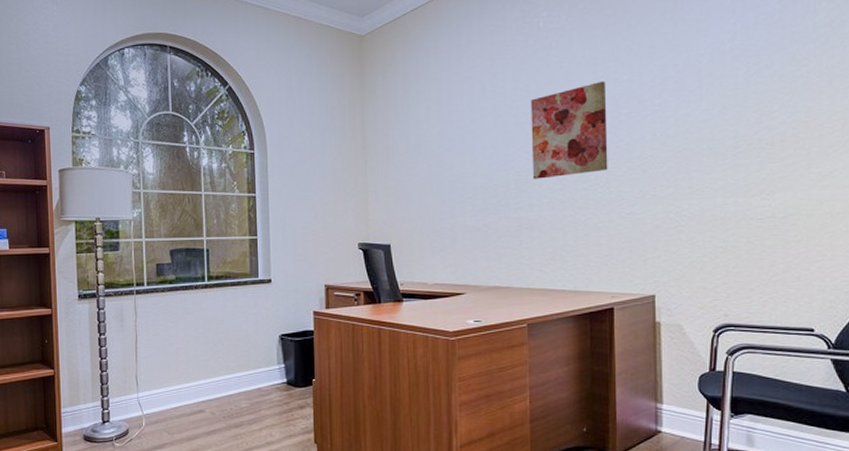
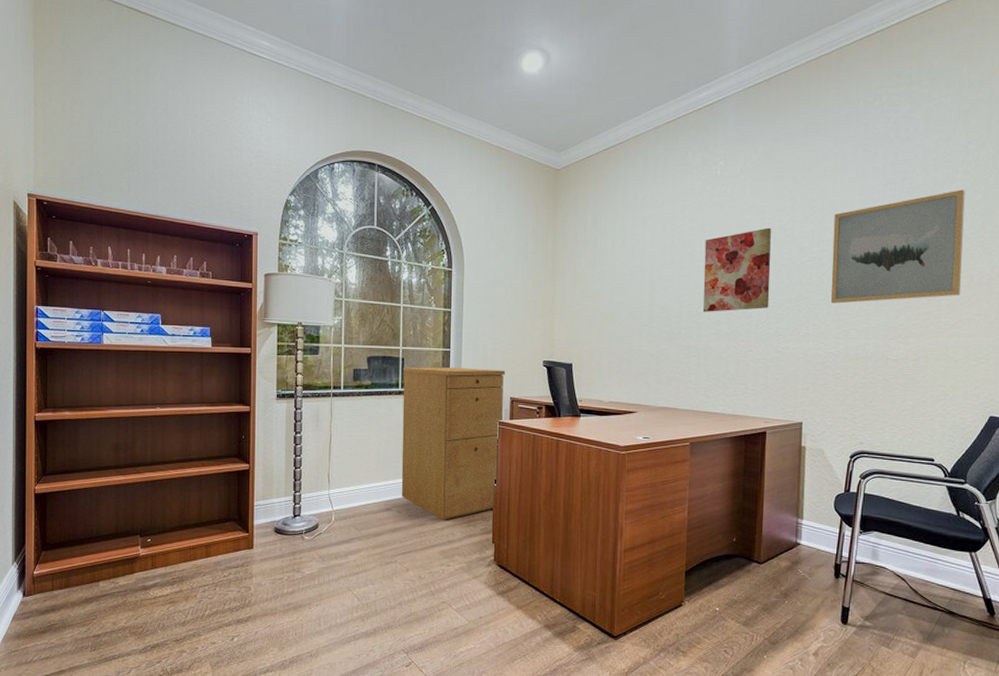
filing cabinet: none [209,255,318,420] -> present [401,367,505,520]
wall art: none [677,21,834,160] -> present [830,189,965,304]

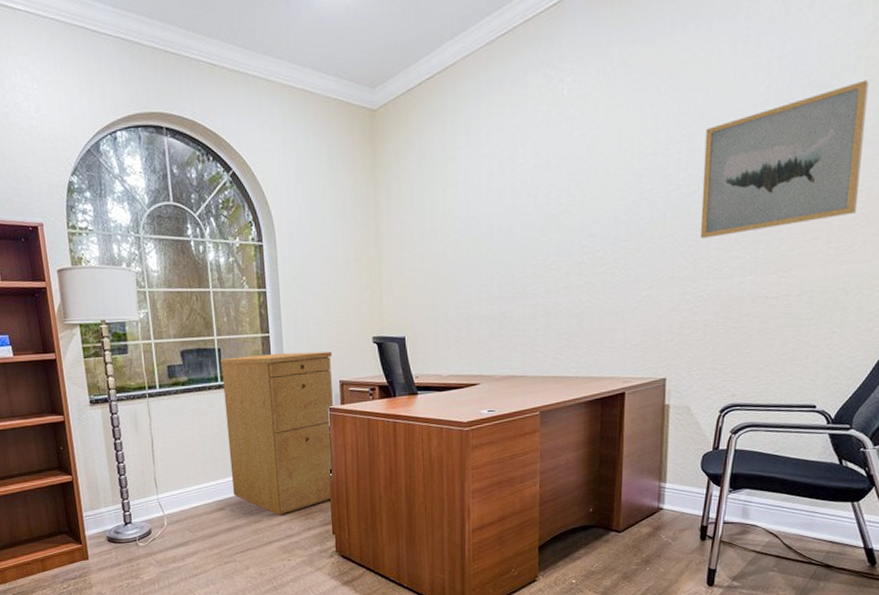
wall art: present [702,227,772,312] -> none [550,154,630,264]

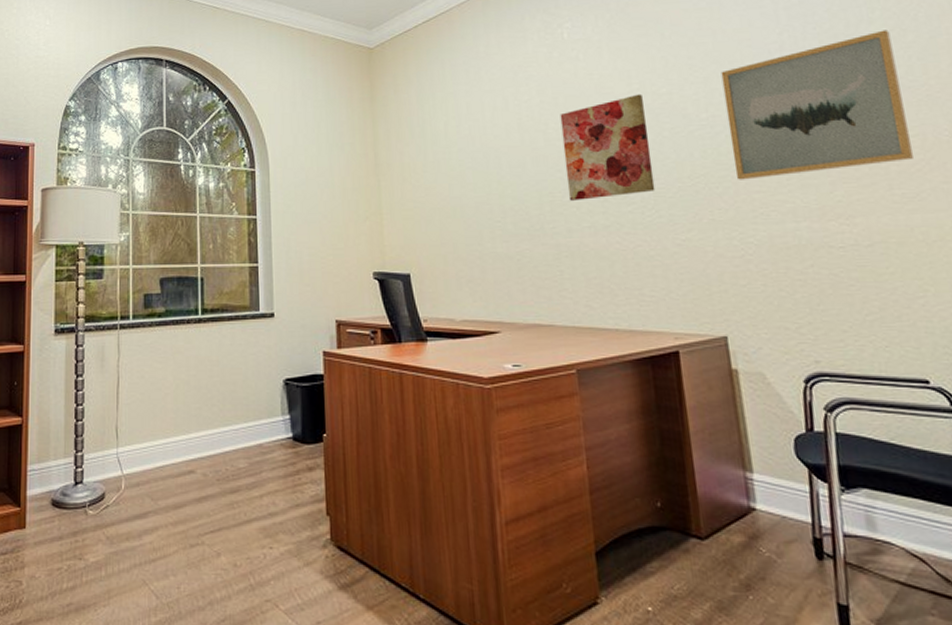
filing cabinet: present [221,351,333,515] -> none [203,286,328,485]
wall art: none [550,154,630,264] -> present [560,94,655,201]

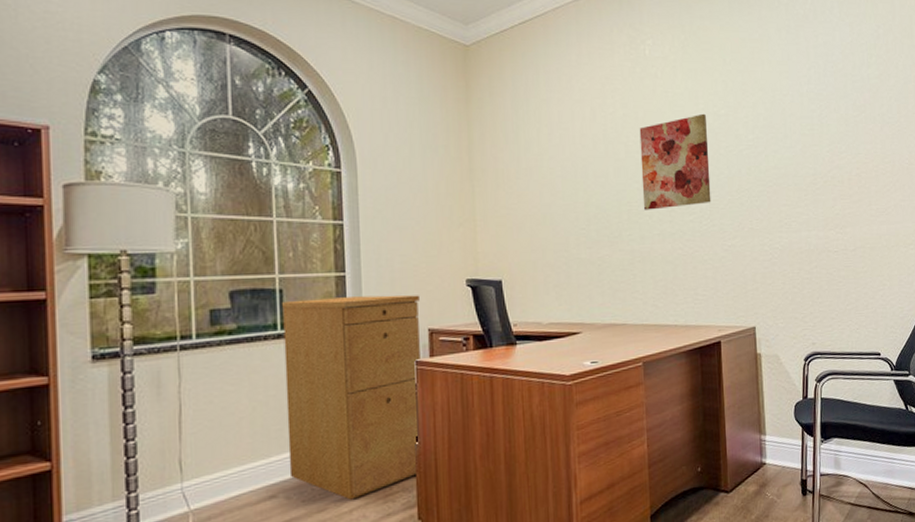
filing cabinet: none [203,286,328,485] -> present [282,295,420,500]
wall art: present [720,30,915,180] -> none [765,73,887,195]

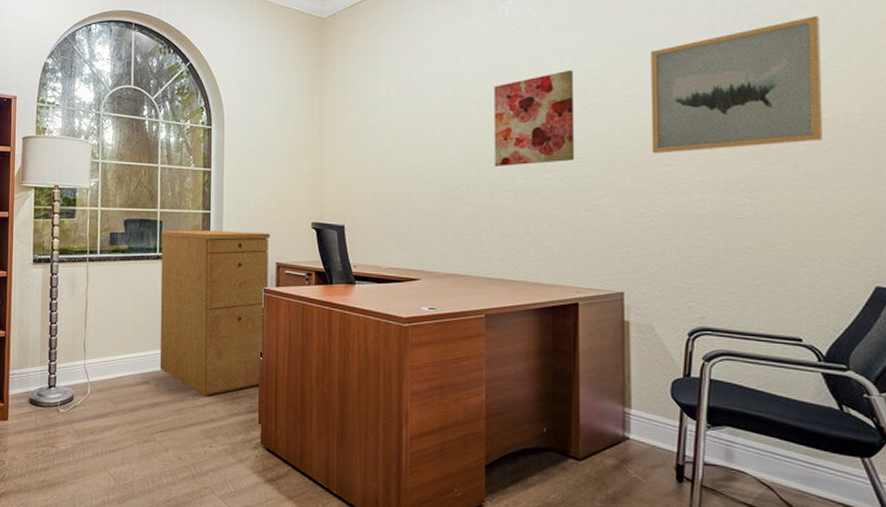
wall art: none [765,73,887,195] -> present [650,16,824,154]

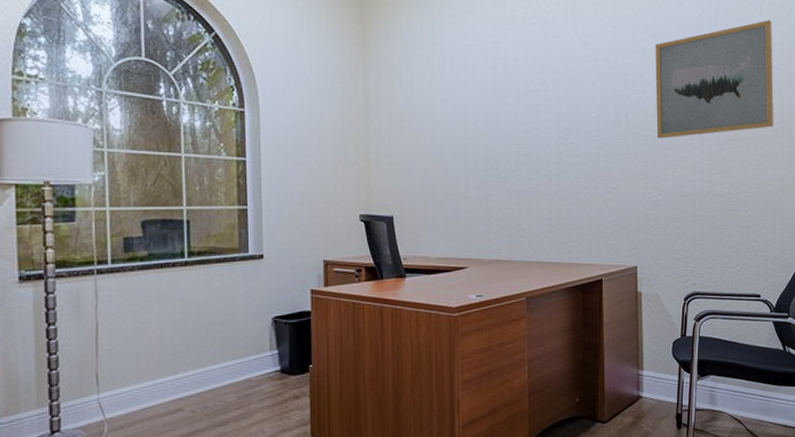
filing cabinet: present [159,230,270,396] -> none [189,228,316,416]
wall art: present [494,69,575,166] -> none [529,58,598,152]

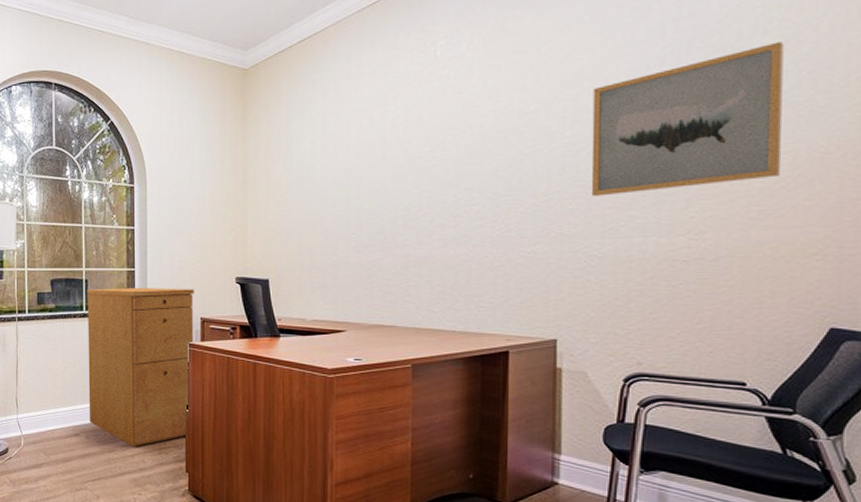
filing cabinet: none [189,228,316,416] -> present [87,288,194,447]

